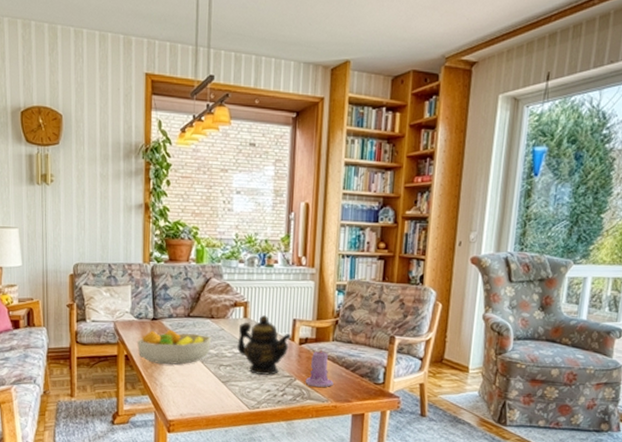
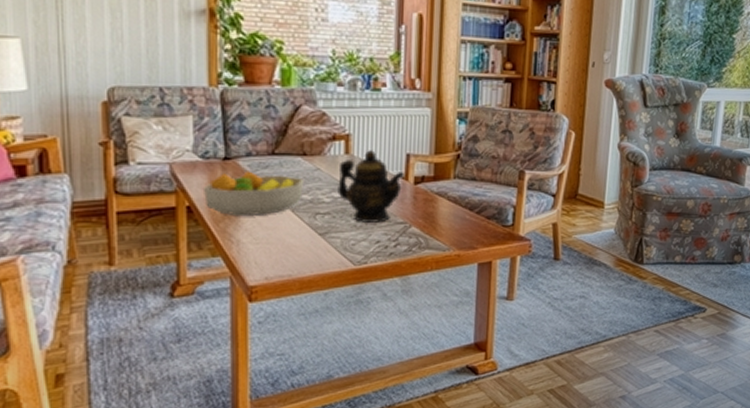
candle: present [305,348,334,387] -> none [422,187,456,233]

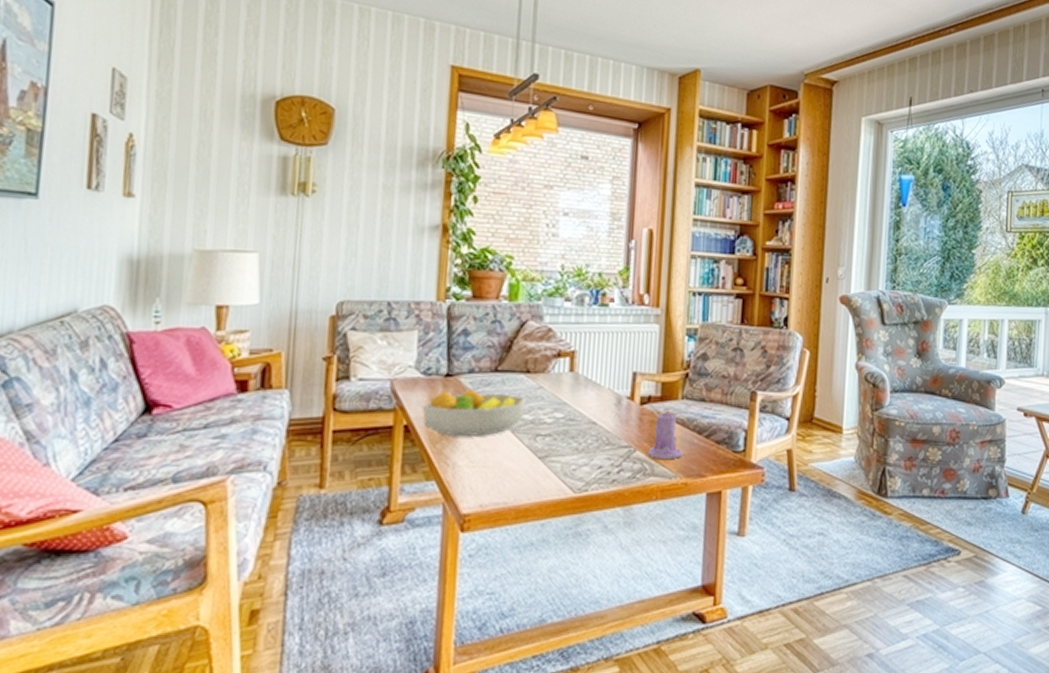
teapot: present [337,150,406,224] -> none [560,368,631,447]
candle: none [422,187,456,233] -> present [648,408,683,459]

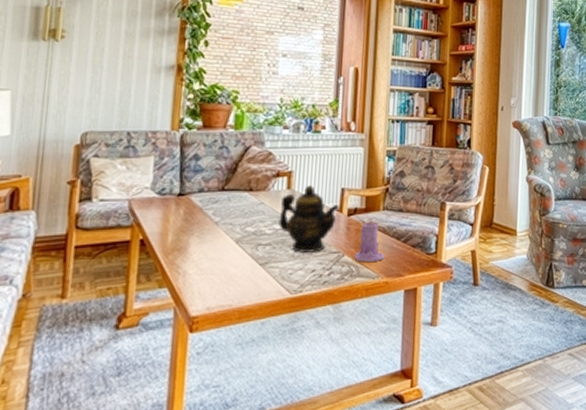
fruit bowl: present [422,388,527,437] -> none [156,206,250,249]
teapot: none [560,368,631,447] -> present [278,185,340,254]

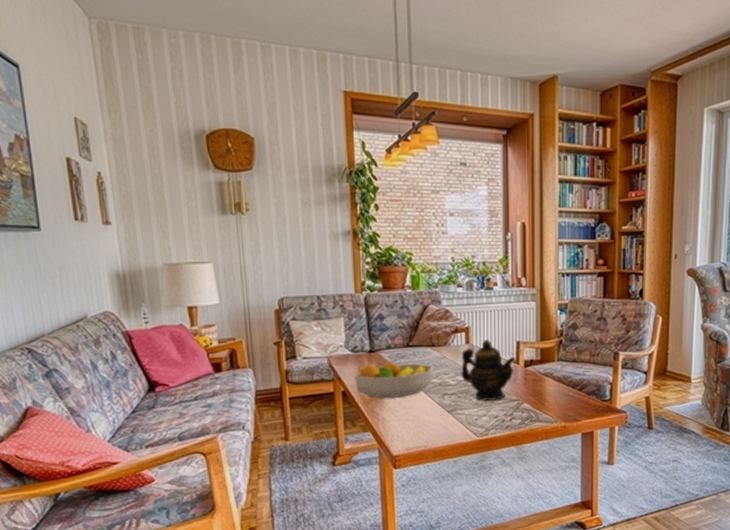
fruit bowl: none [156,206,250,249] -> present [354,361,434,399]
candle: present [354,218,384,262] -> none [533,369,561,408]

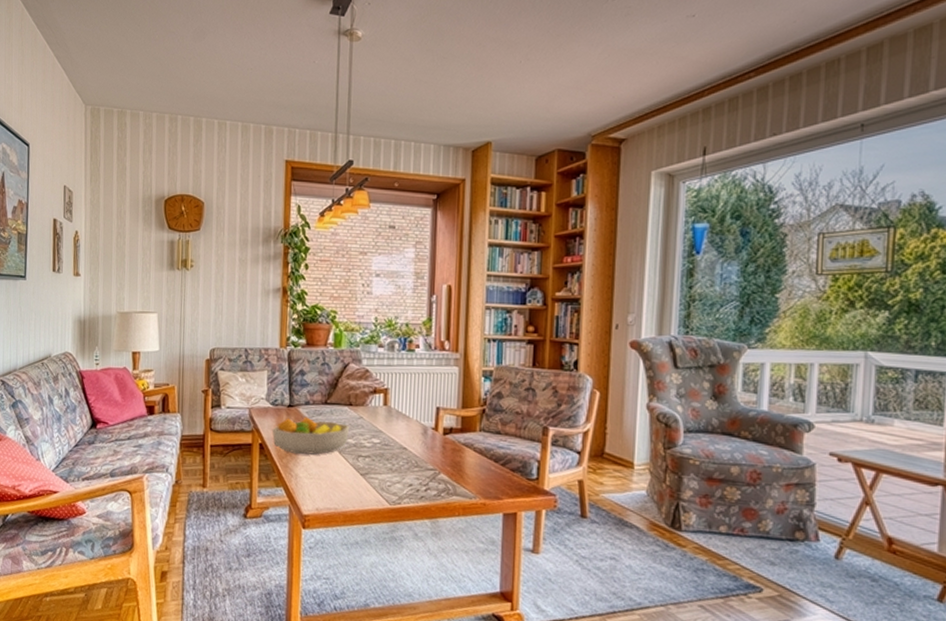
teapot: present [461,340,517,402] -> none [377,403,436,468]

